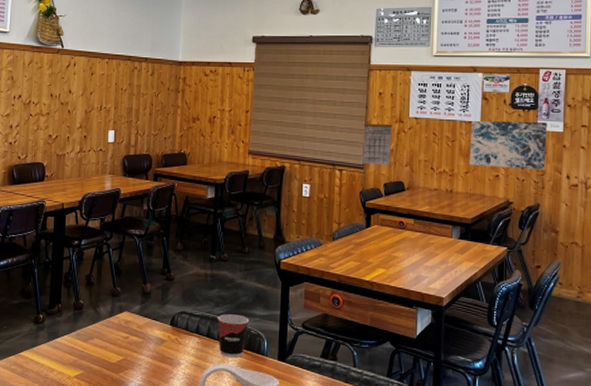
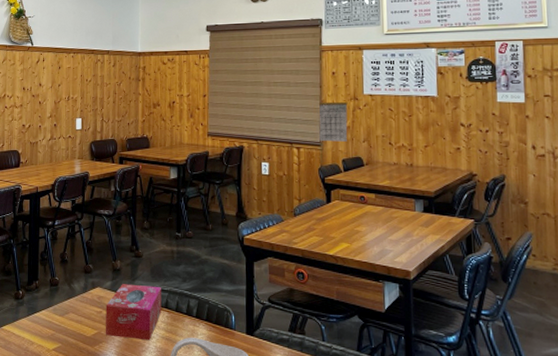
tissue box: none [131,308,193,367] -> present [105,284,162,341]
cup: present [217,314,250,357] -> none [185,289,217,331]
wall art: present [469,120,548,170] -> none [427,94,509,141]

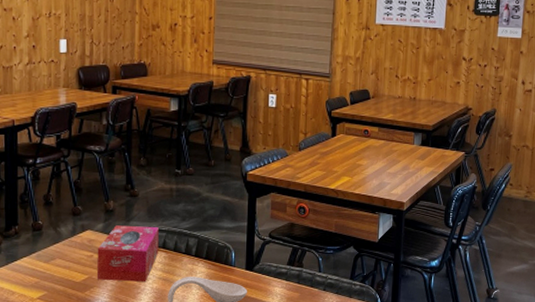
calendar: present [318,94,348,142] -> none [329,22,360,73]

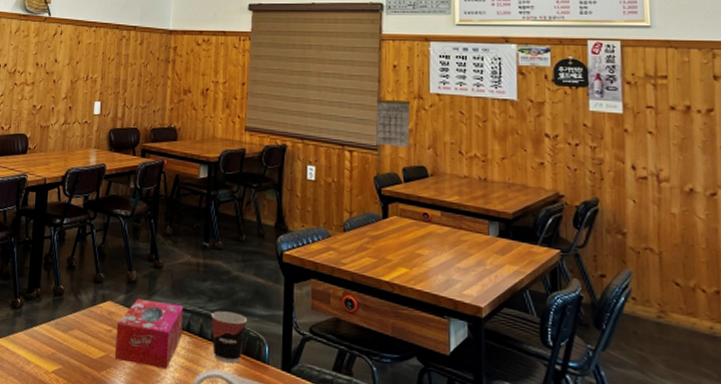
cup: none [184,228,217,270] -> present [210,310,248,363]
calendar: none [329,22,360,73] -> present [376,91,411,147]

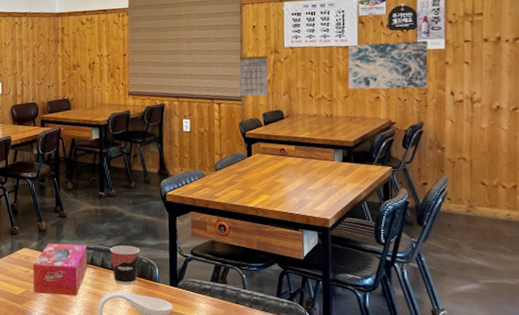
wall art: none [505,97,603,158] -> present [347,41,428,90]

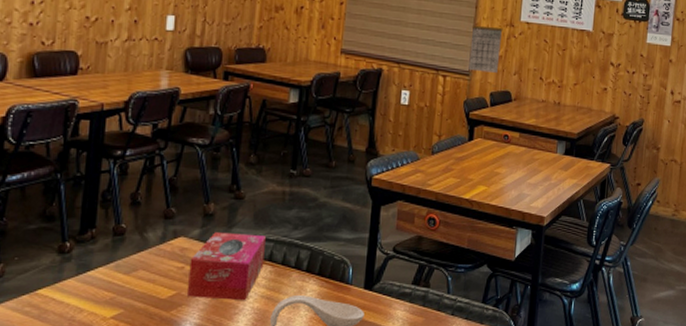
cup: present [109,245,141,285] -> none [295,238,334,287]
wall art: present [347,41,428,90] -> none [578,28,657,84]

